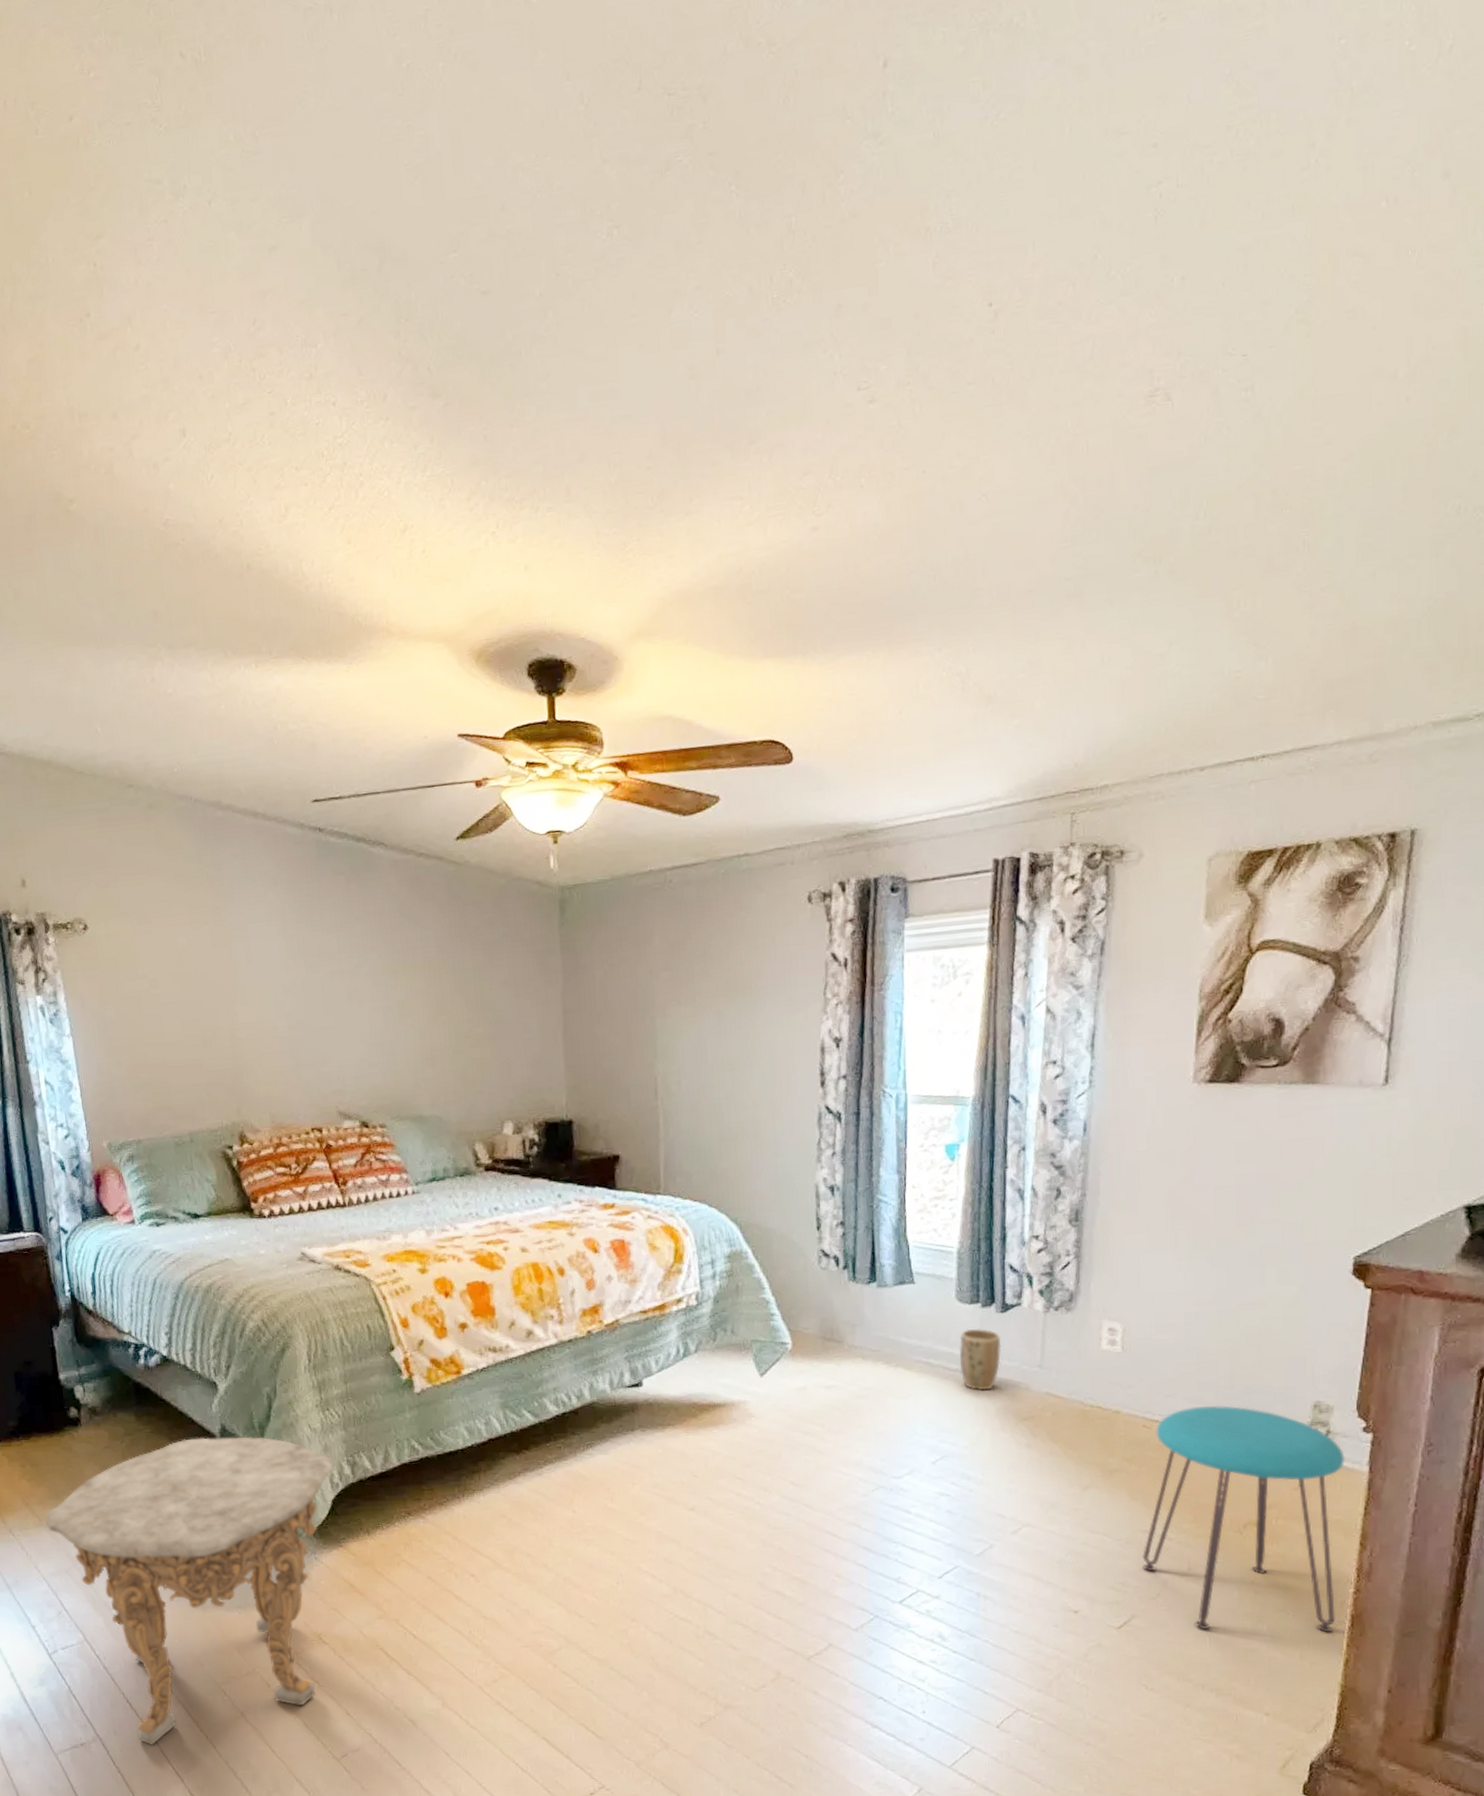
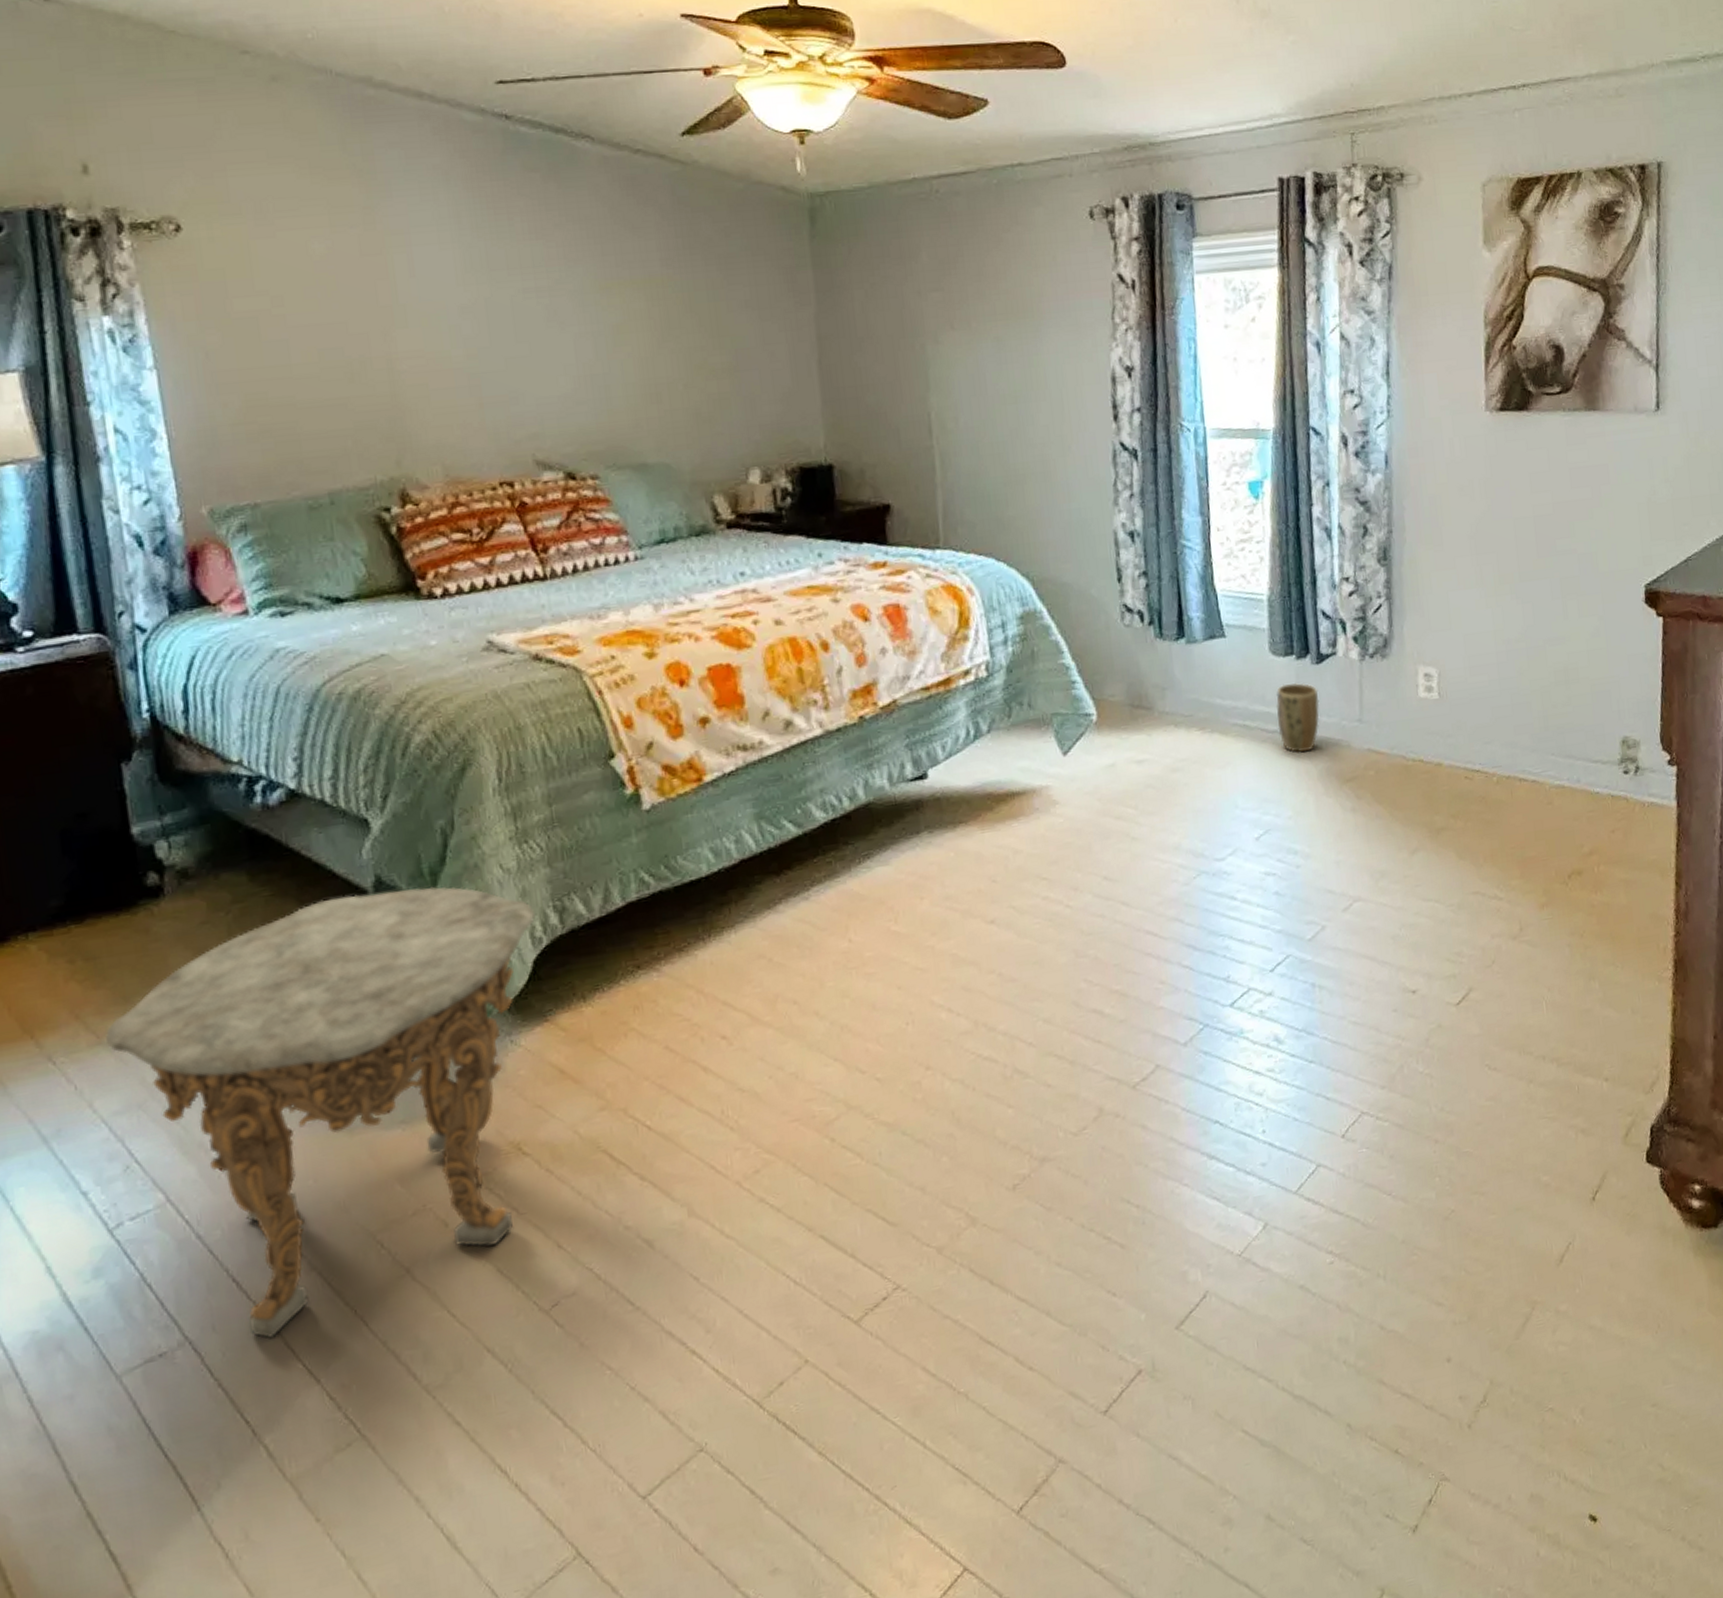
stool: present [1142,1406,1345,1633] -> none [1475,748,1660,995]

